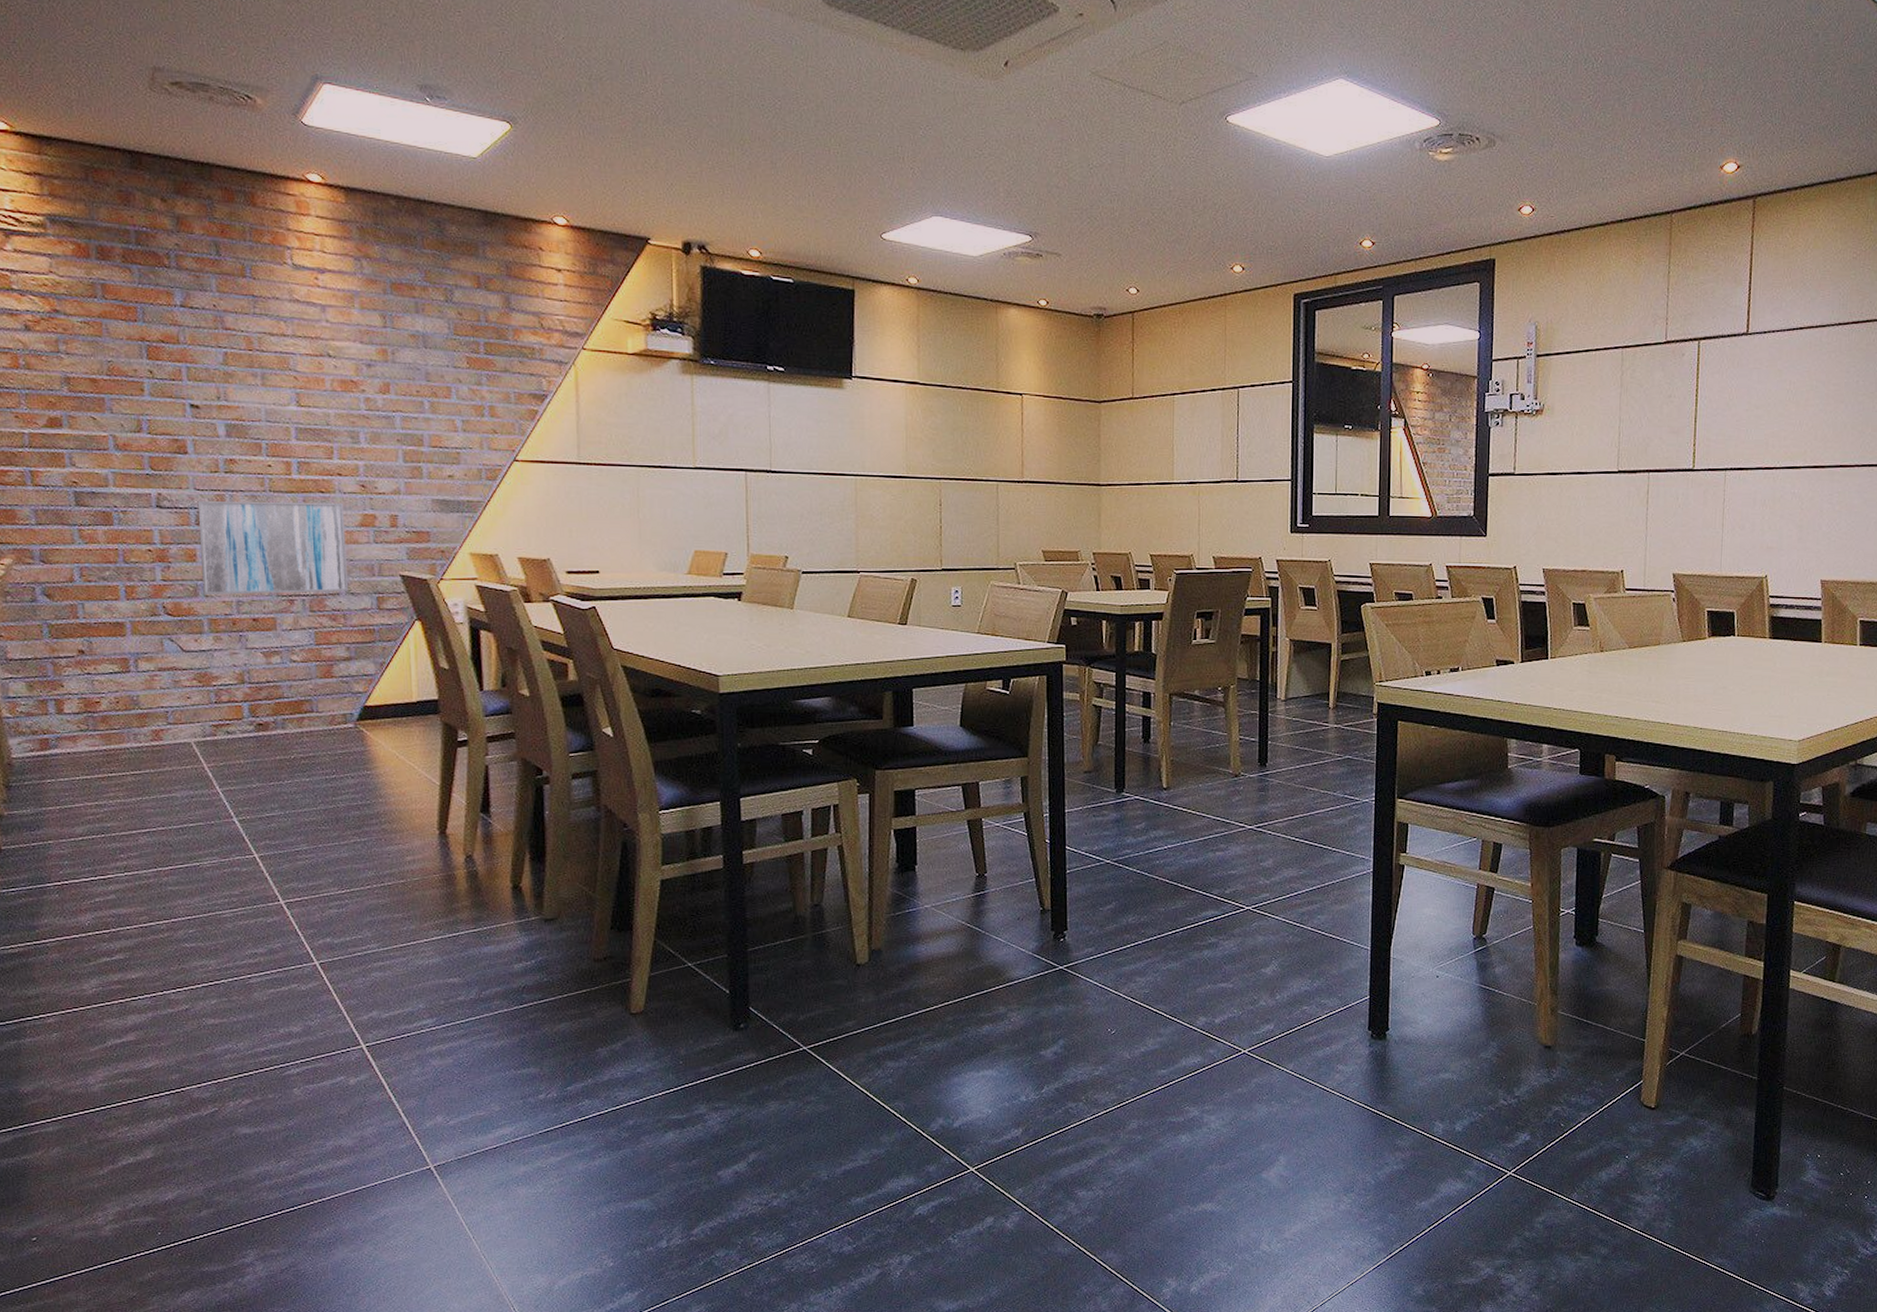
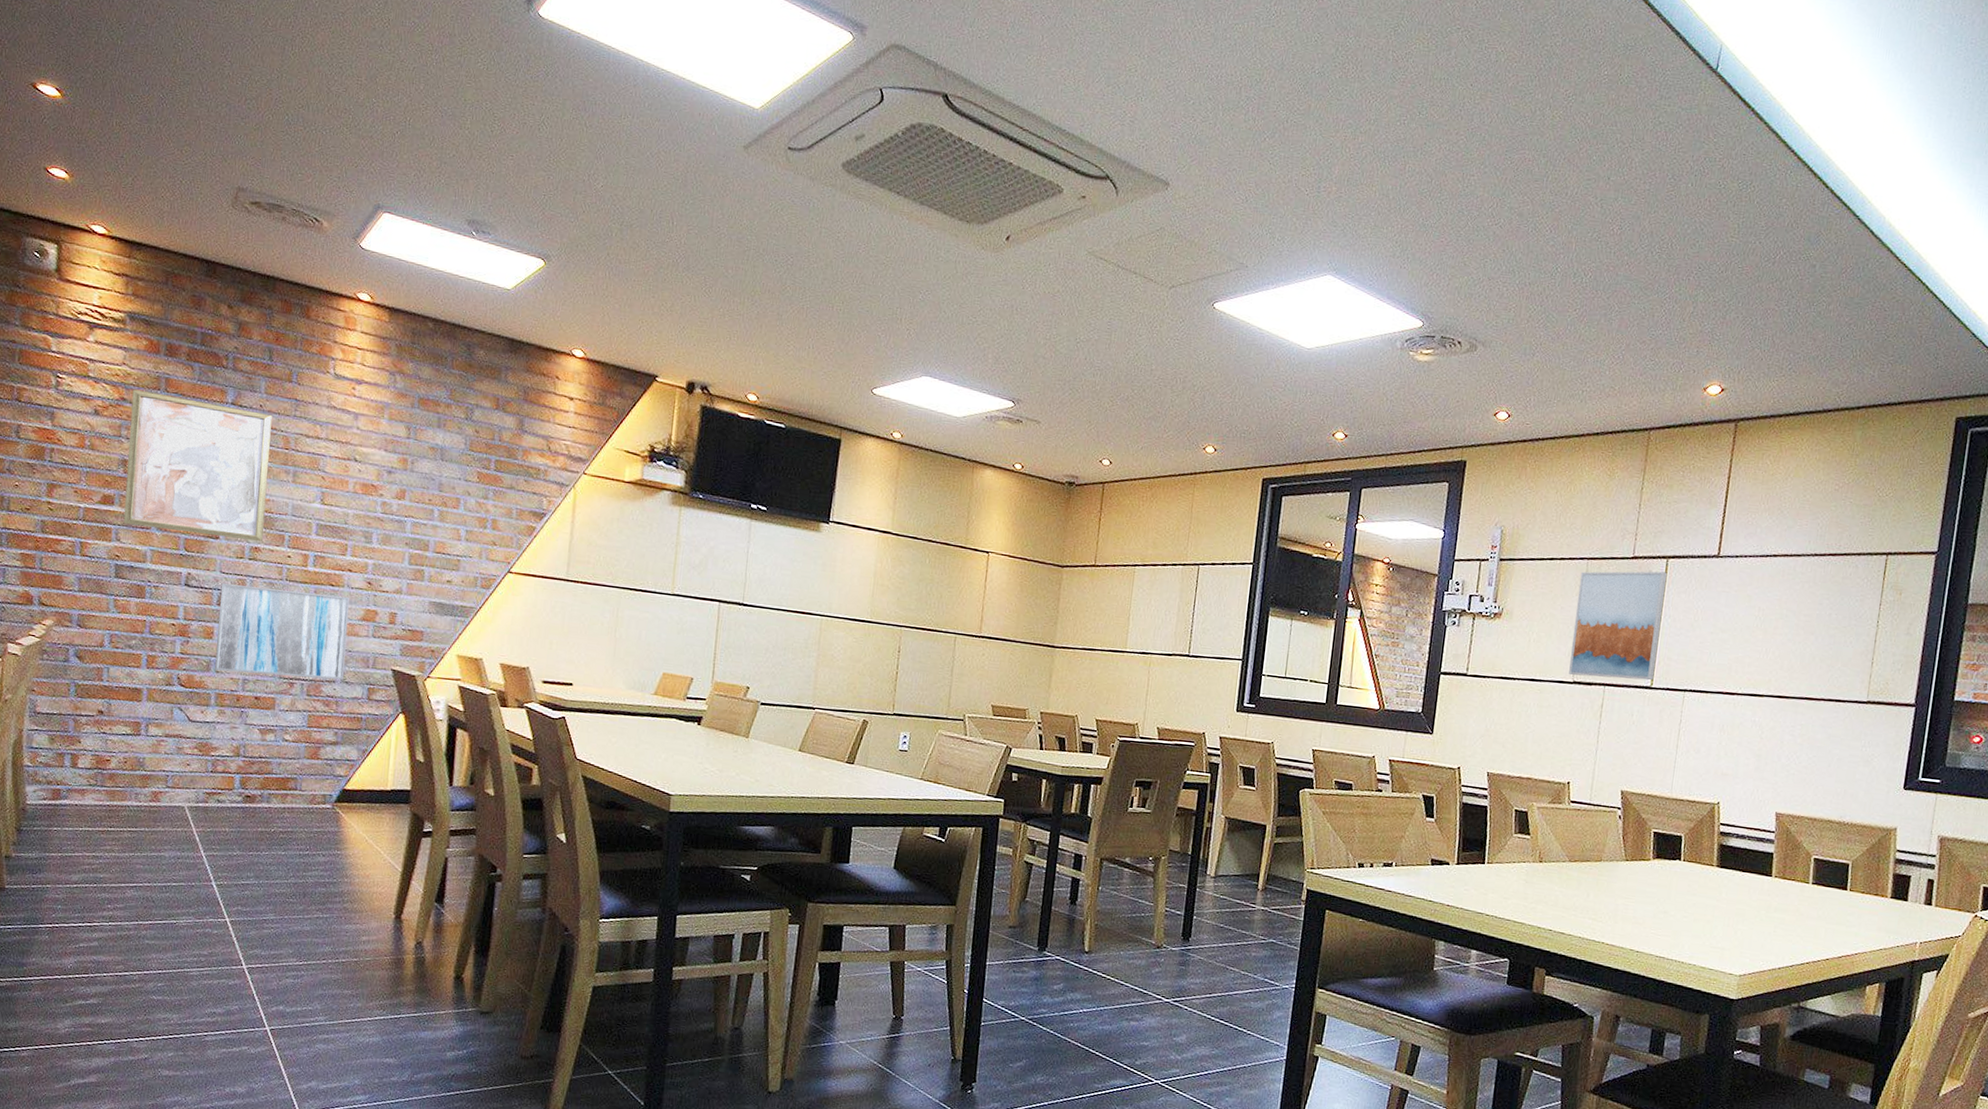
wall art: none [65,299,237,453] -> present [123,389,272,542]
wall art: none [1613,353,1700,464] -> present [1569,571,1667,681]

